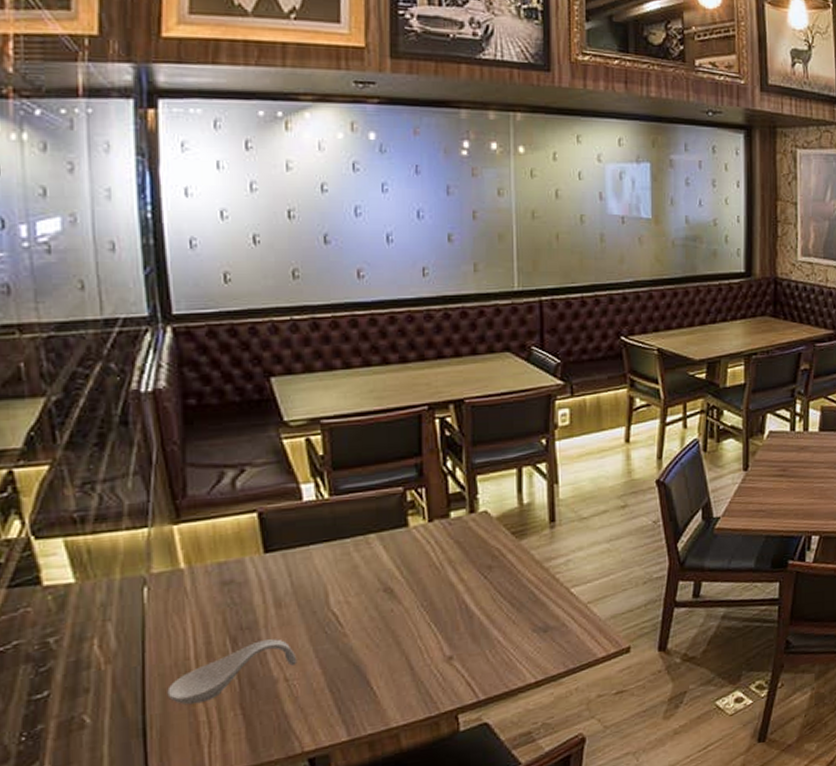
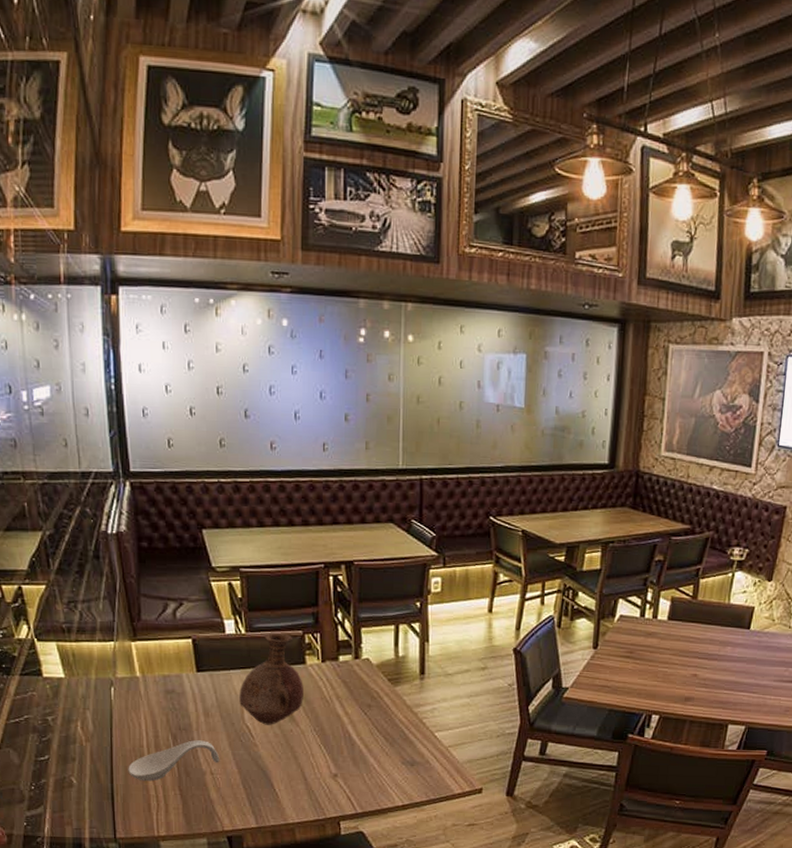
vase: none [322,493,407,608] -> present [239,633,303,725]

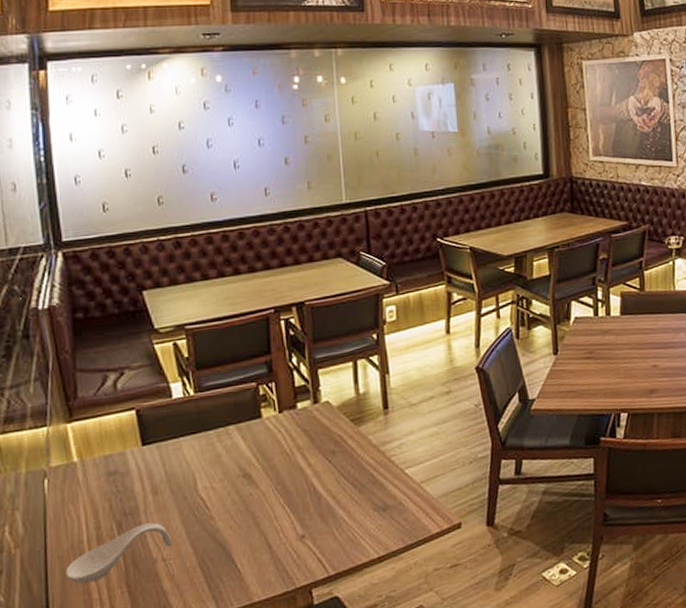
vase: present [239,633,303,725] -> none [191,388,262,493]

